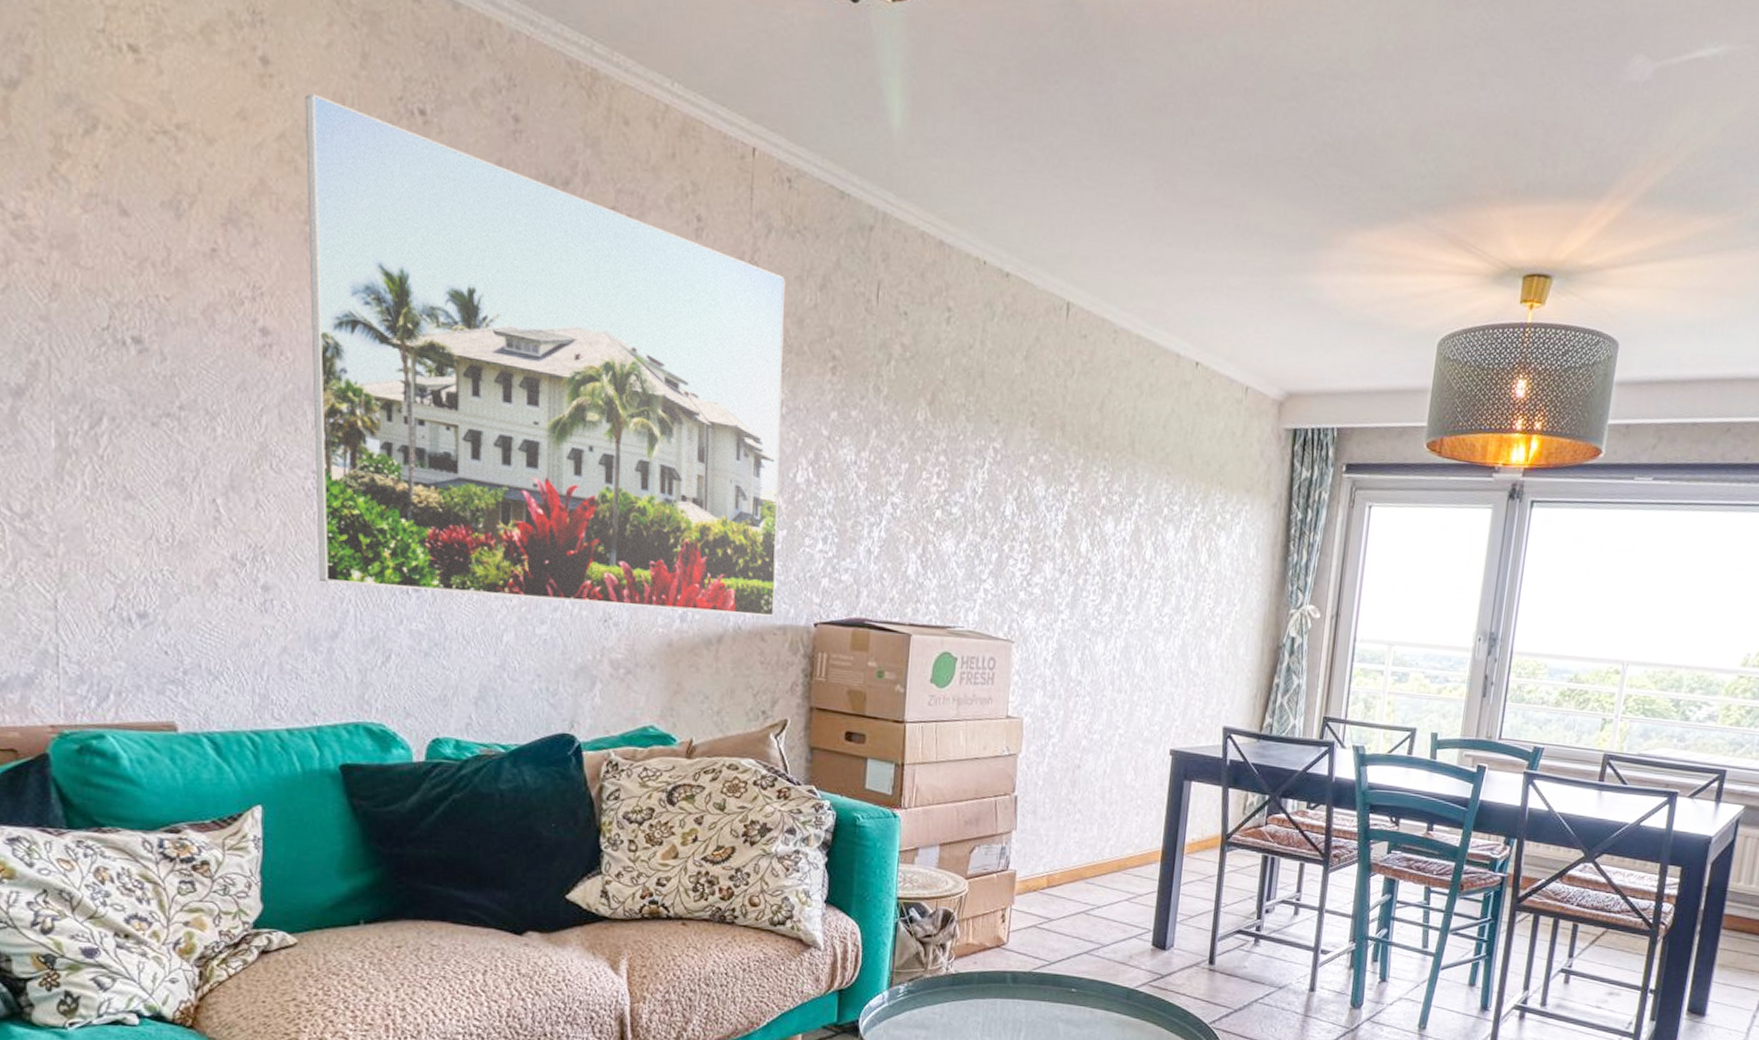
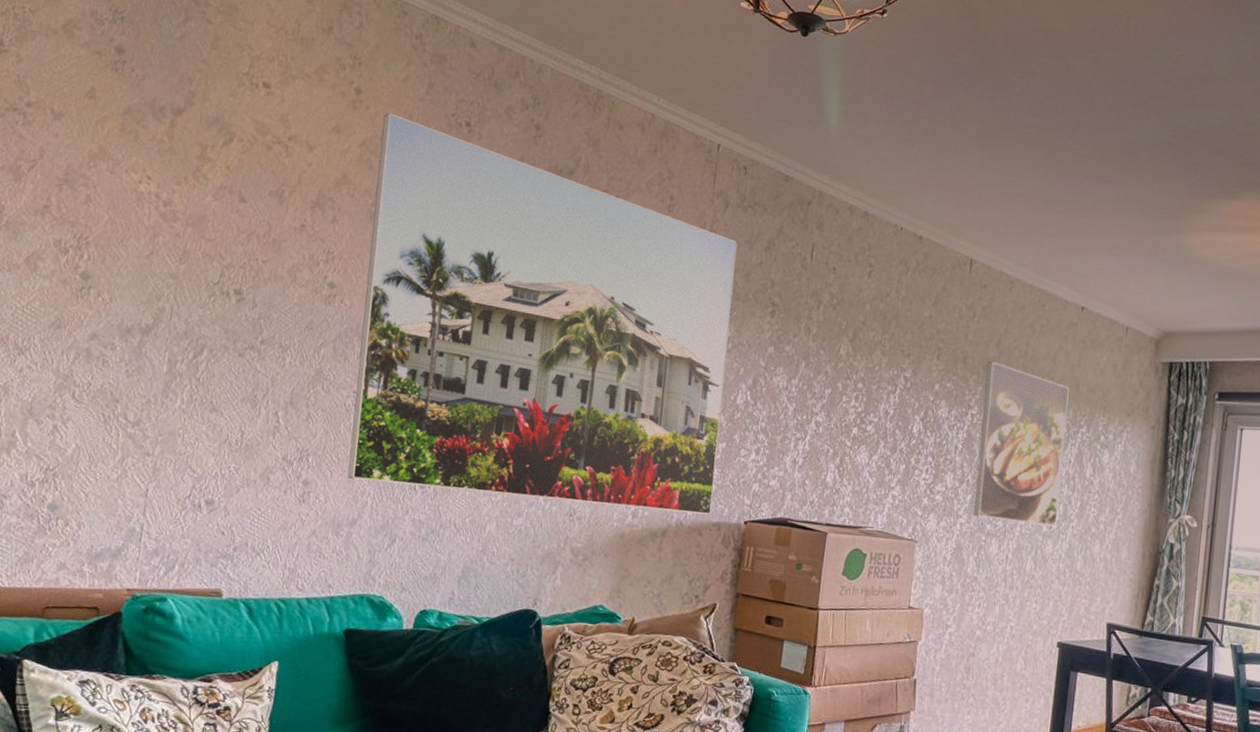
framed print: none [1076,429,1182,622] -> present [974,361,1069,527]

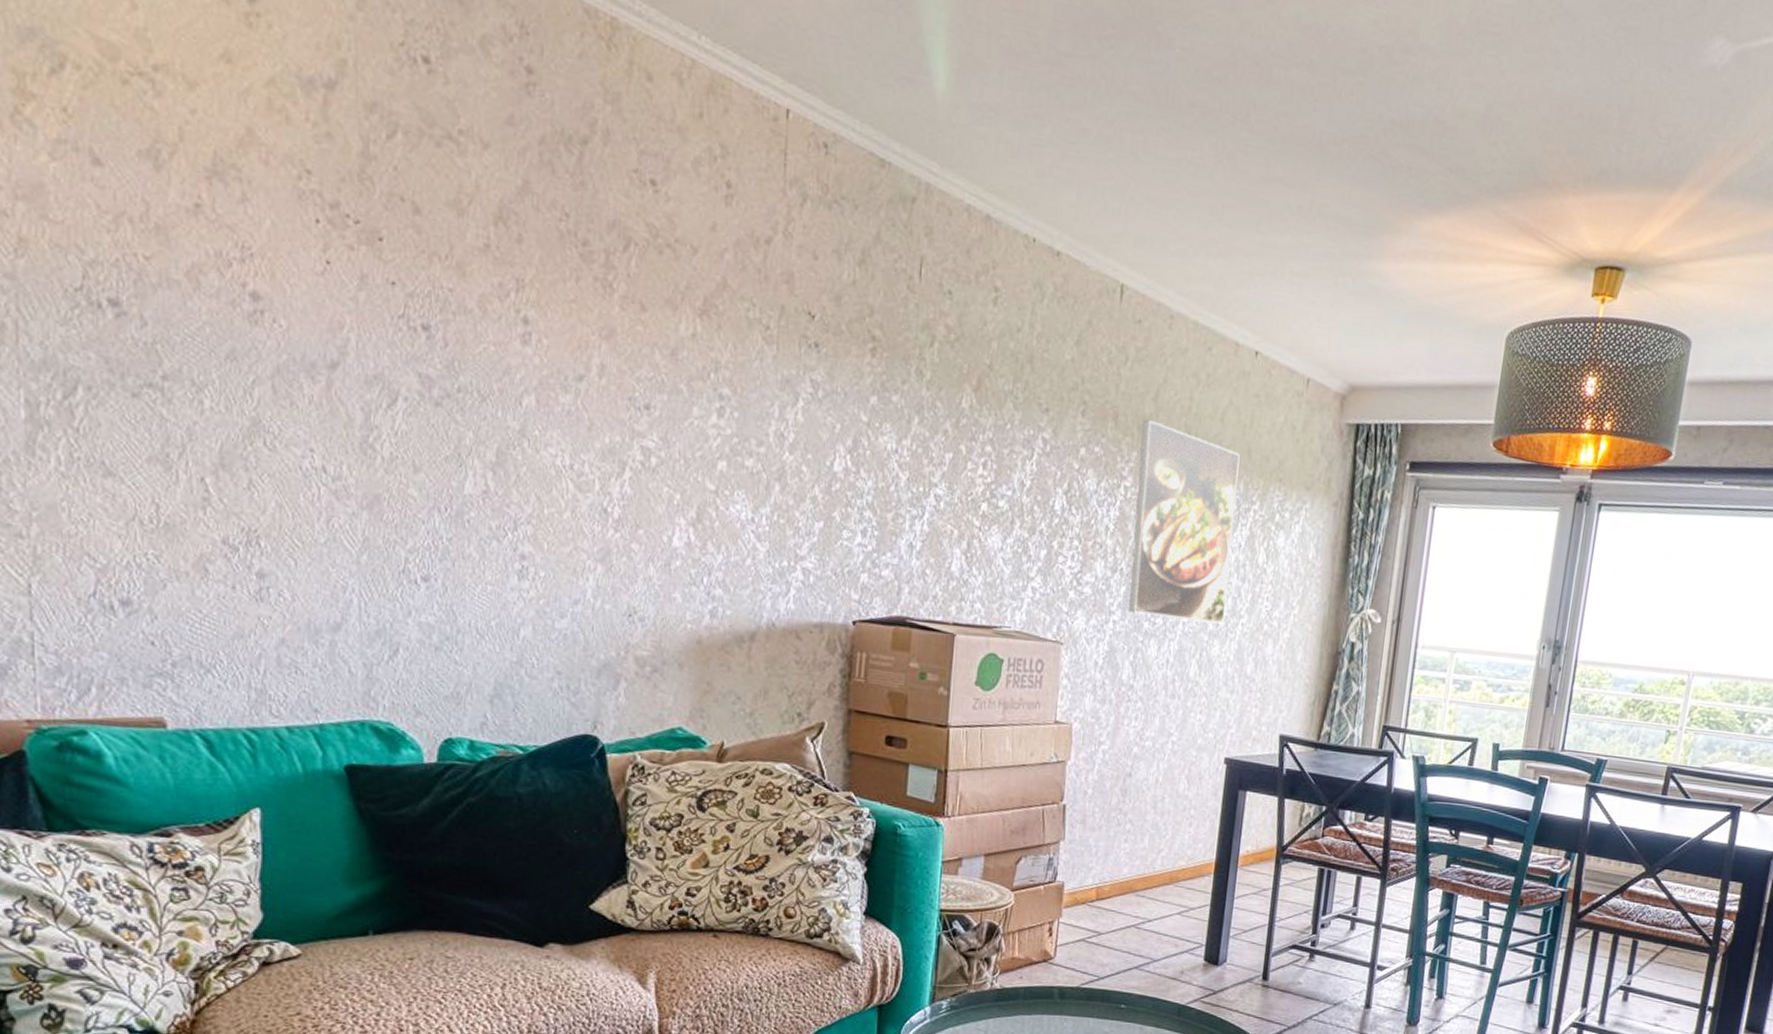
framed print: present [347,113,738,515] -> none [296,35,822,613]

